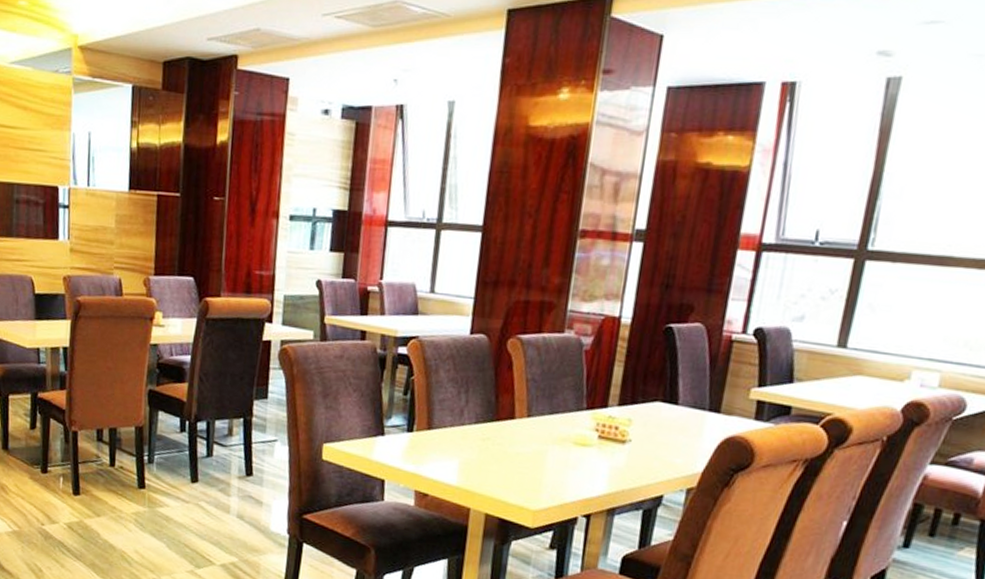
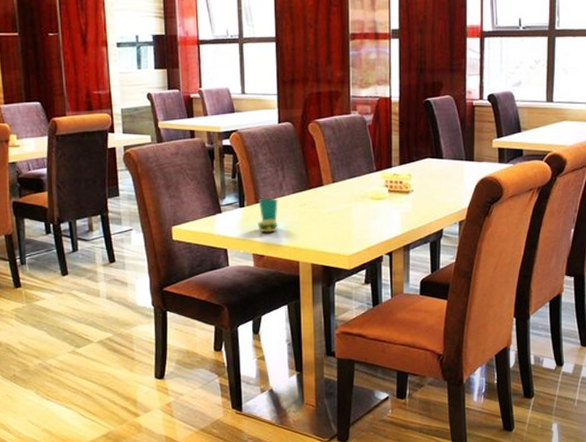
cup: none [426,424,456,468] -> present [258,198,279,233]

